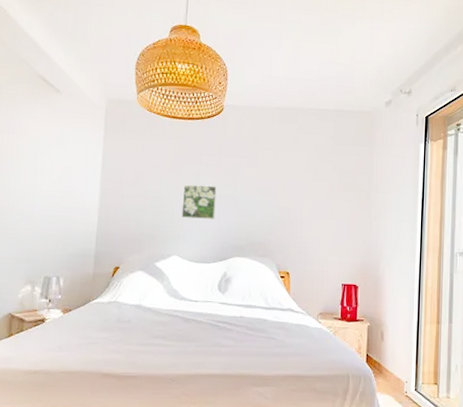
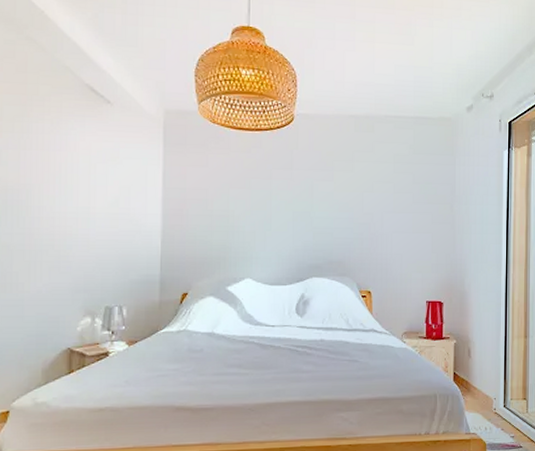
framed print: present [181,184,217,220] -> none [253,201,290,239]

